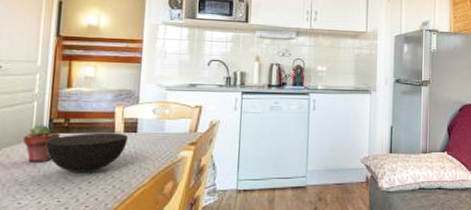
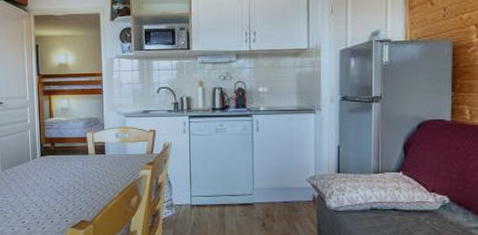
potted succulent: present [23,125,60,163] -> none [25,149,49,179]
bowl: present [45,132,128,172] -> none [40,154,99,187]

